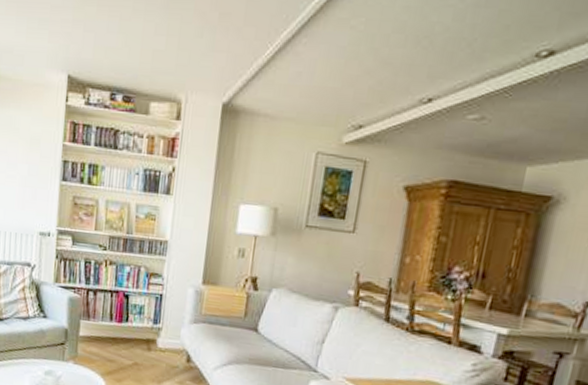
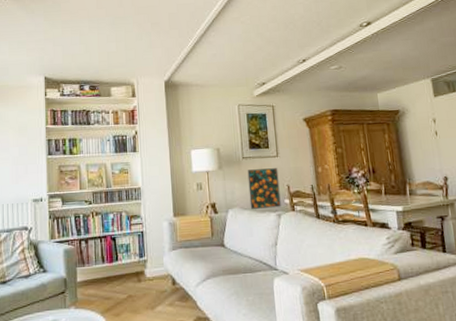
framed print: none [300,243,350,299] -> present [247,168,281,210]

